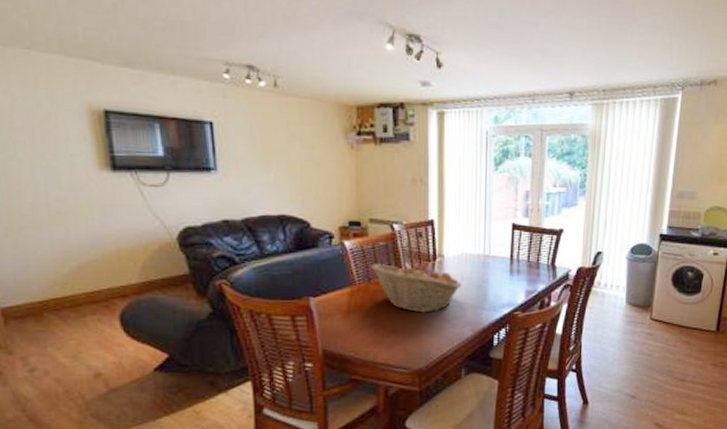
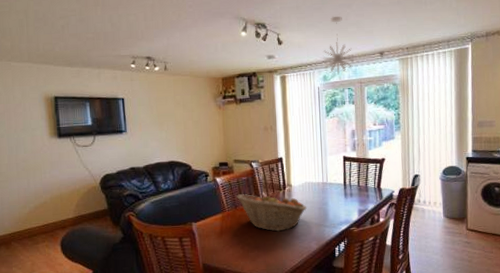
pendant light: none [495,36,535,117] -> present [323,16,353,75]

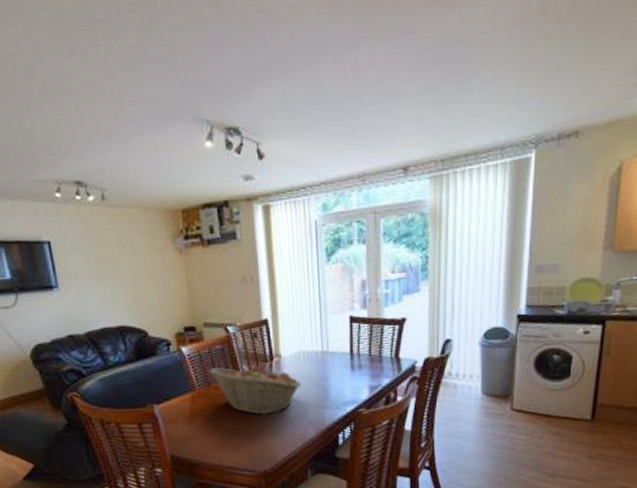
pendant light: present [323,16,353,75] -> none [322,113,365,202]

